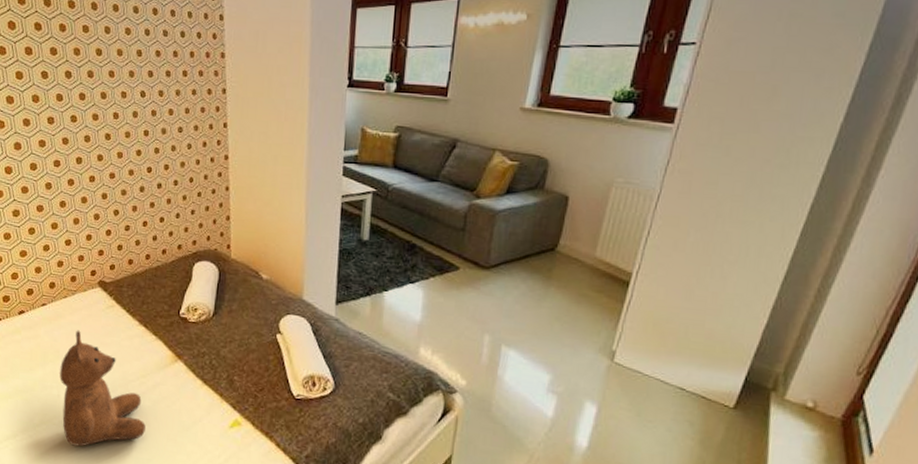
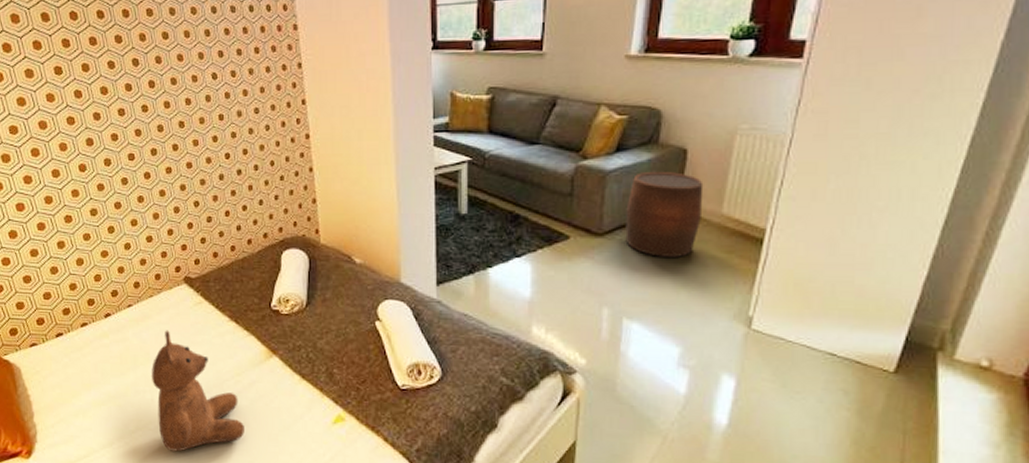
stool: none [509,213,581,293] -> present [625,171,704,257]

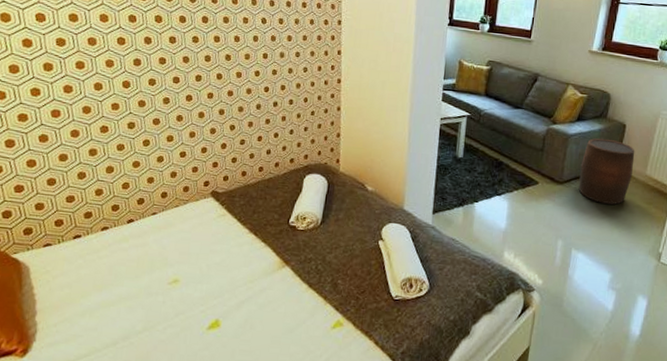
teddy bear: present [151,330,244,452] -> none [166,238,251,352]

